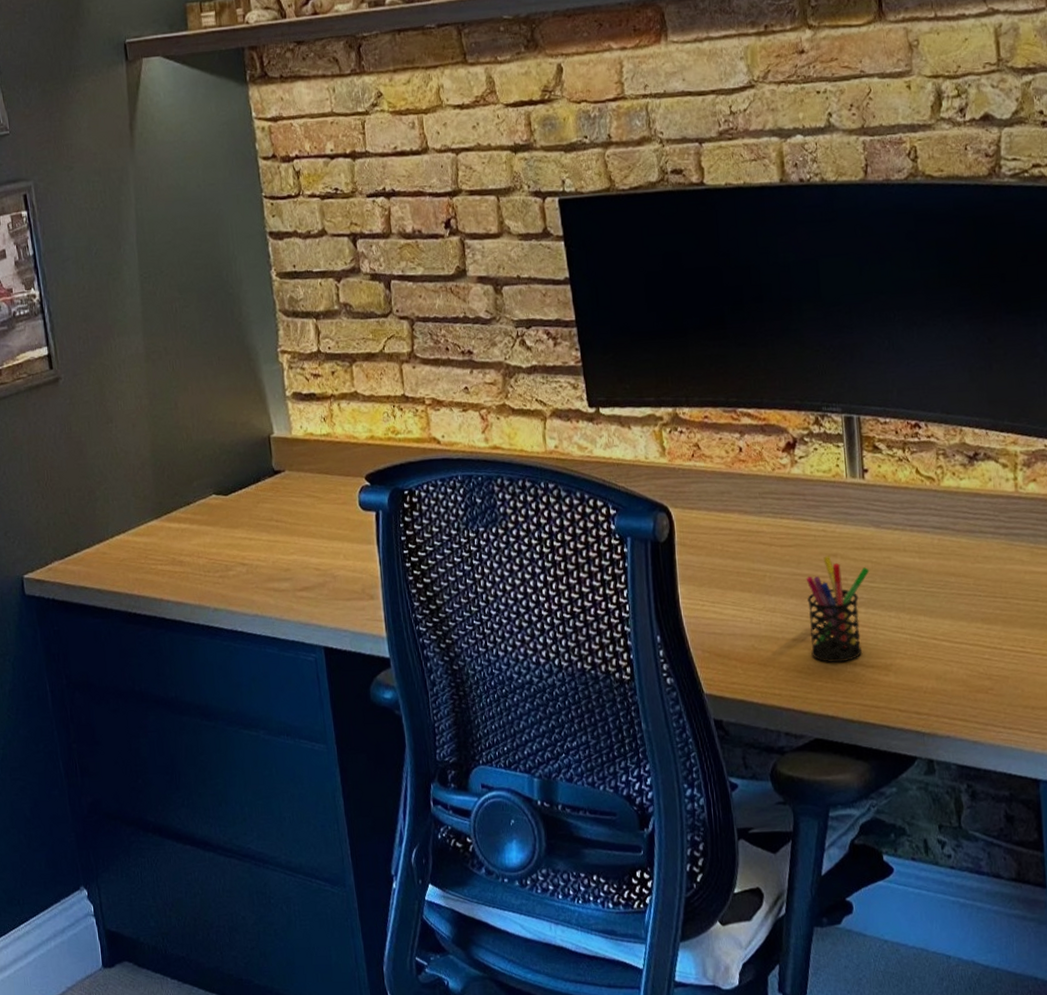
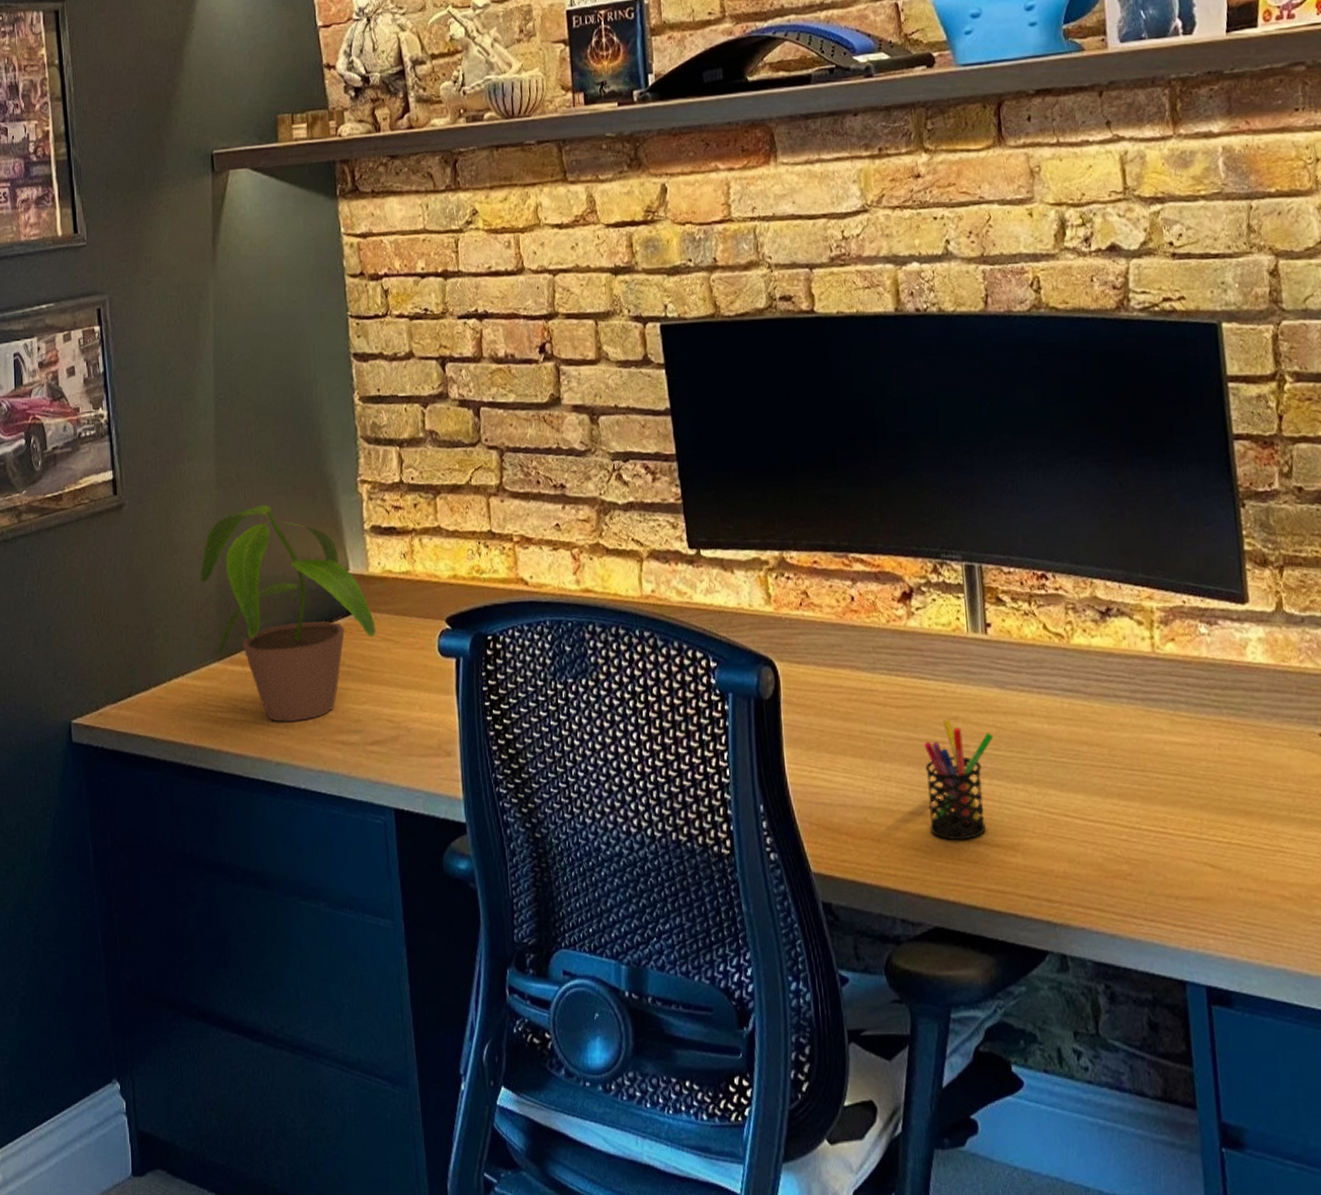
potted plant: none [135,375,301,573] -> present [200,504,376,723]

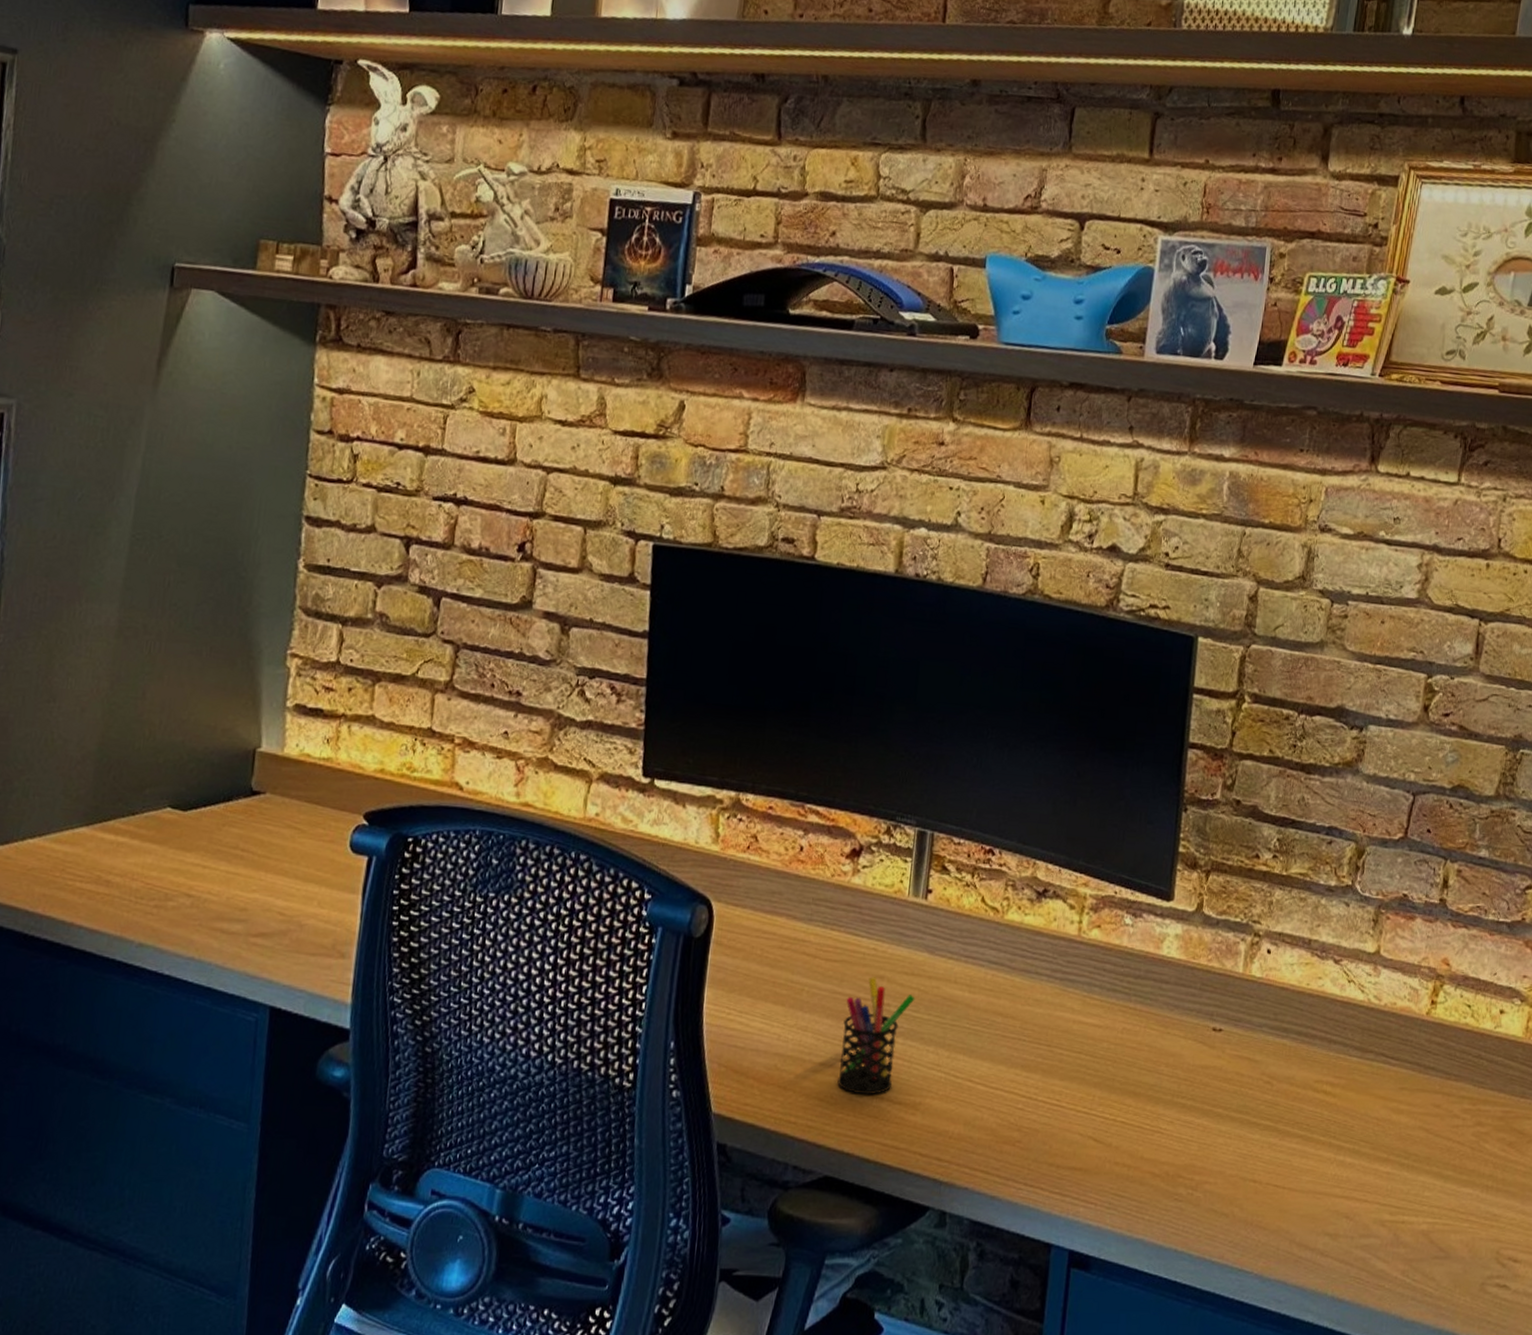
potted plant: present [200,504,376,723] -> none [78,662,282,902]

